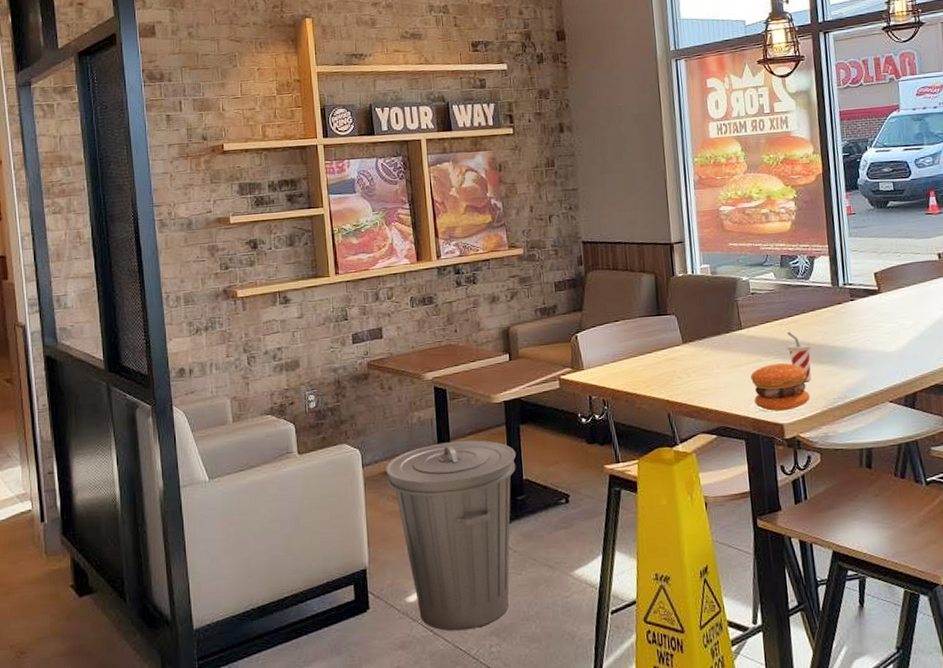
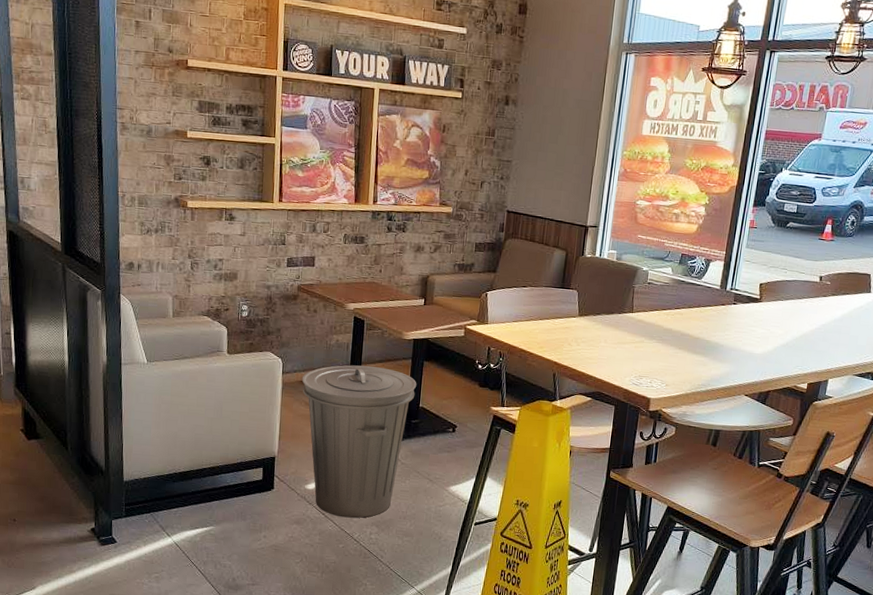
burger: present [751,363,810,412] -> none [630,347,680,388]
beverage cup: present [786,331,812,381] -> none [668,321,689,366]

